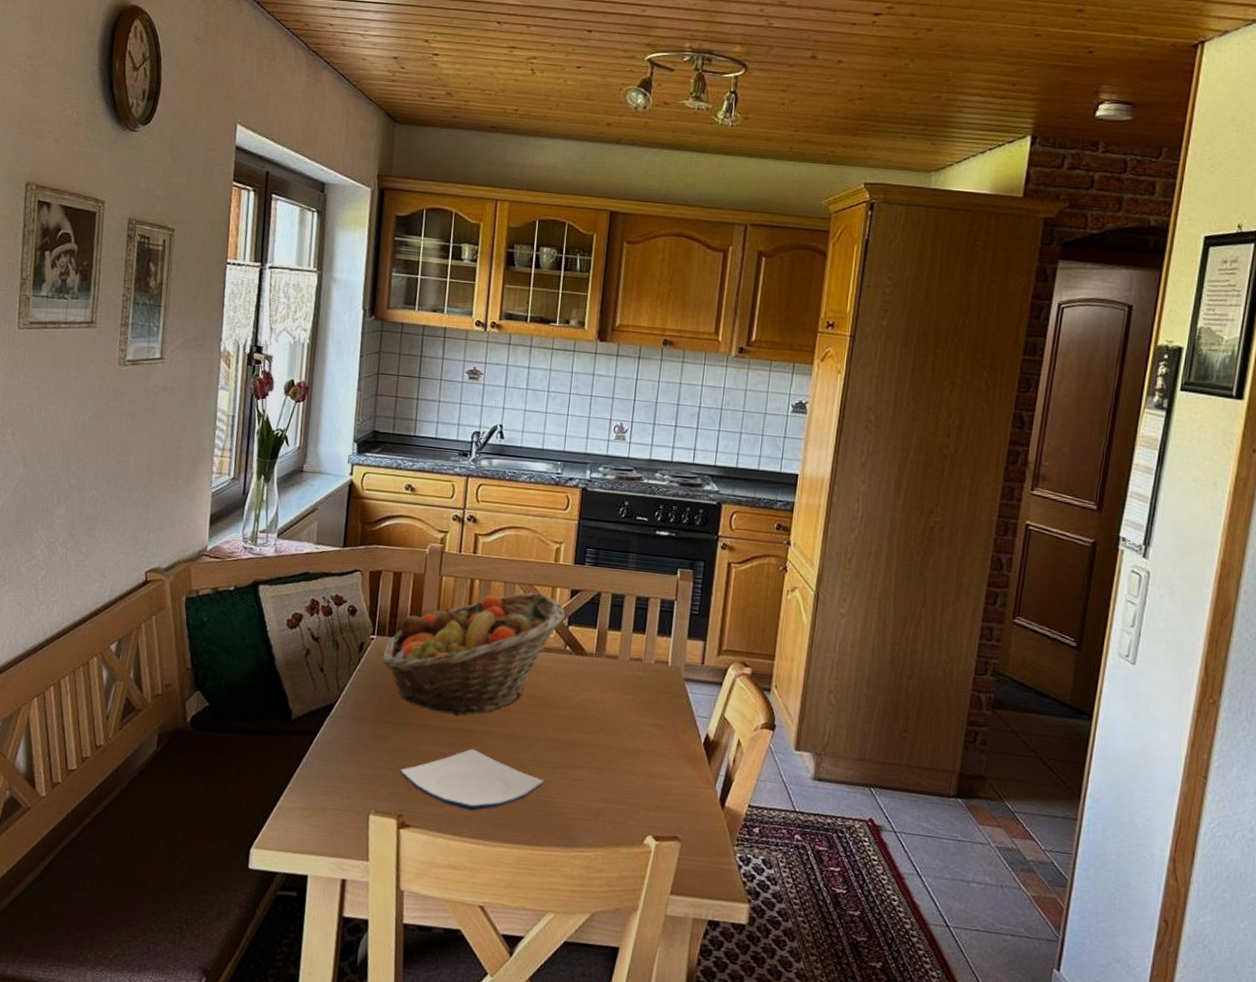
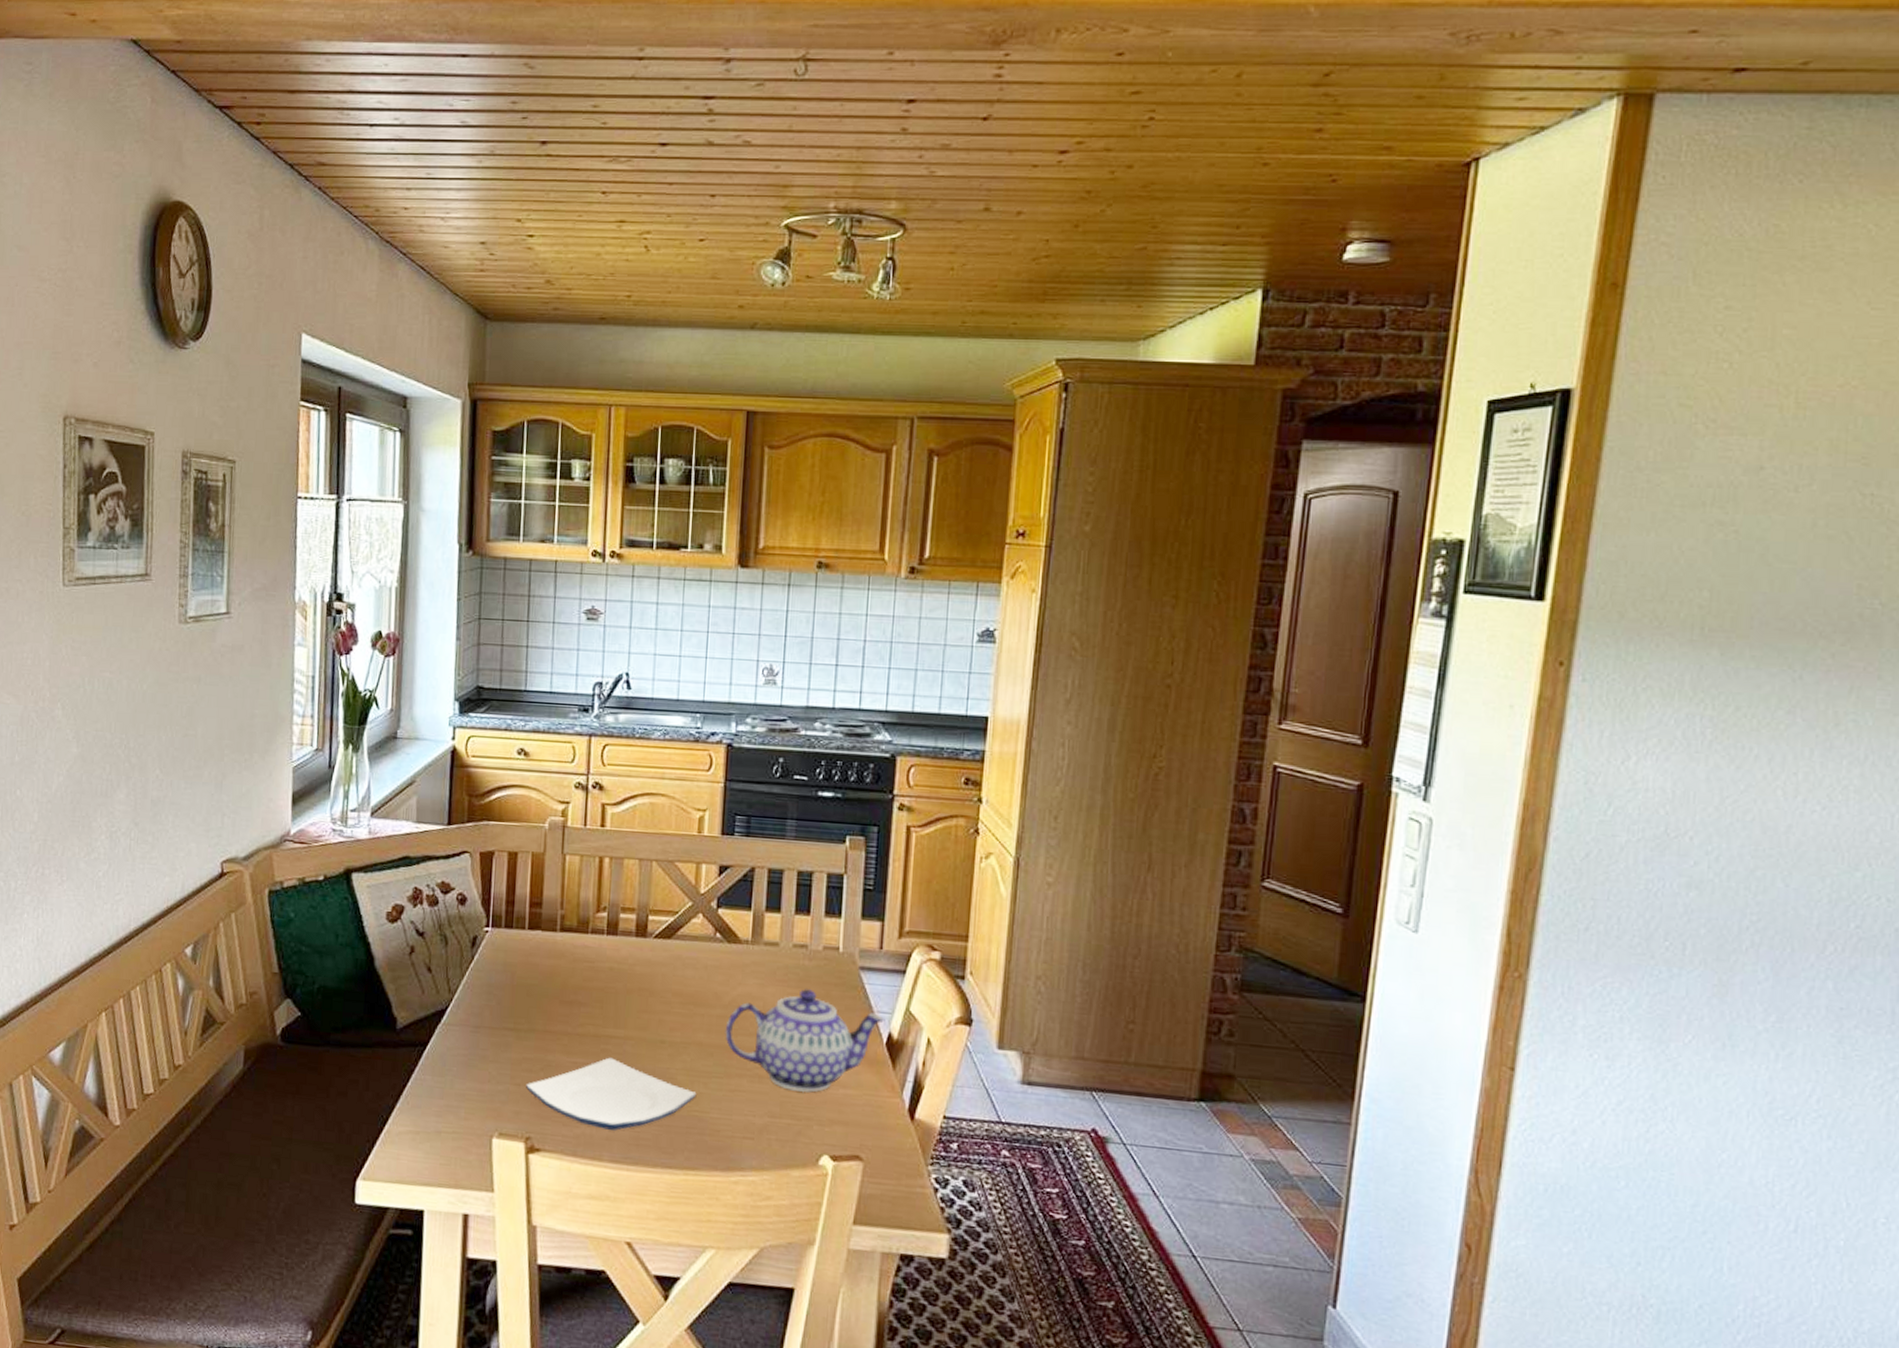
fruit basket: present [382,592,566,715] -> none [499,870,714,1019]
teapot: none [570,696,704,783] -> present [725,989,885,1093]

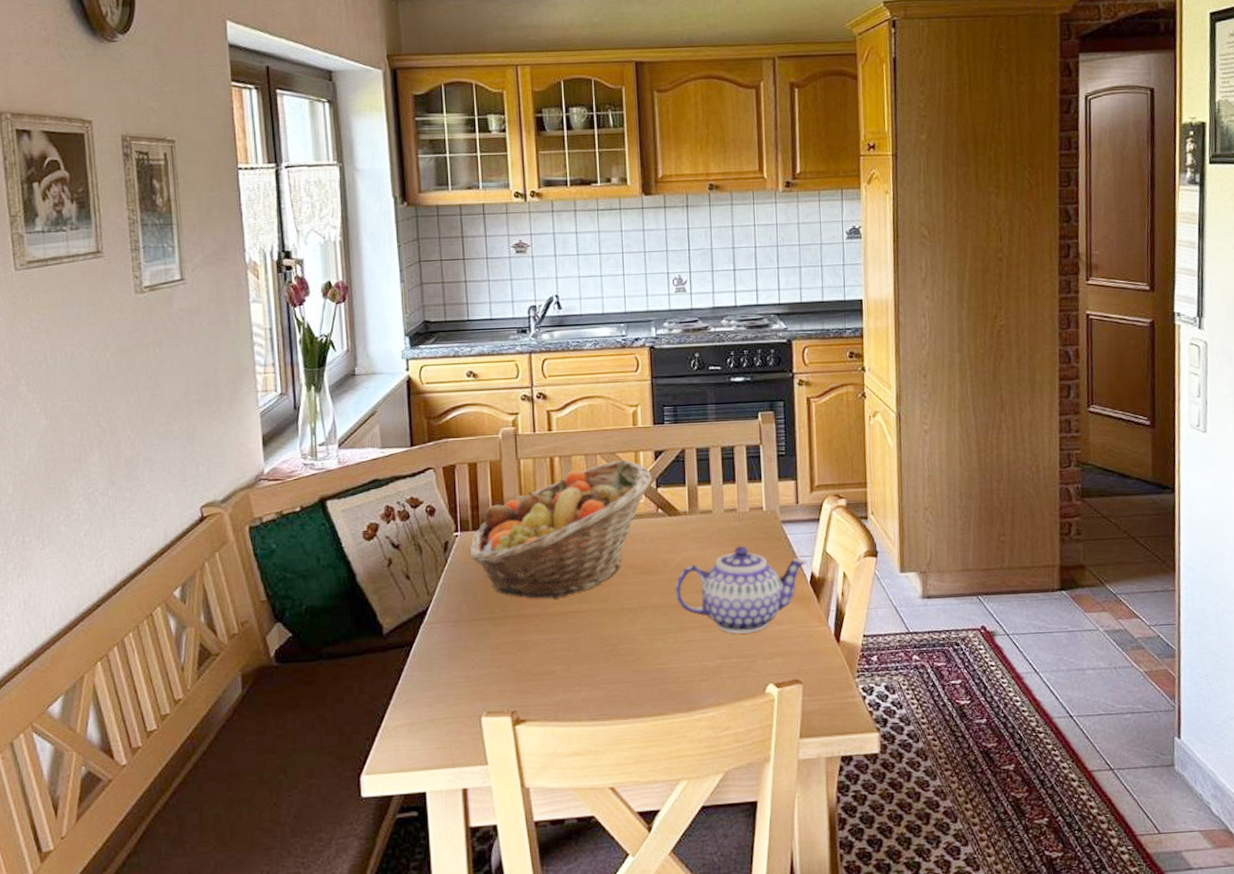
fruit basket: none [499,870,714,1019] -> present [469,460,653,599]
plate: present [526,1057,697,1130] -> none [507,630,657,693]

